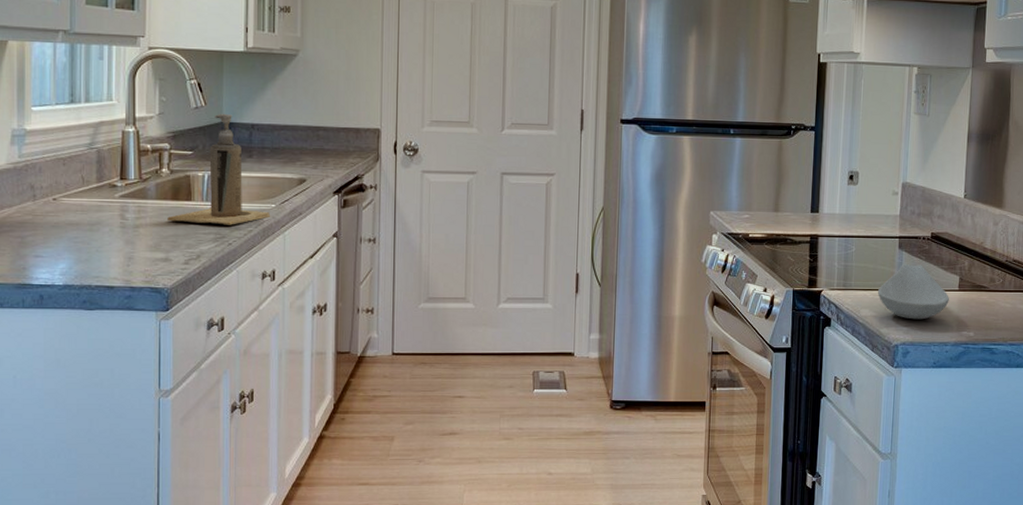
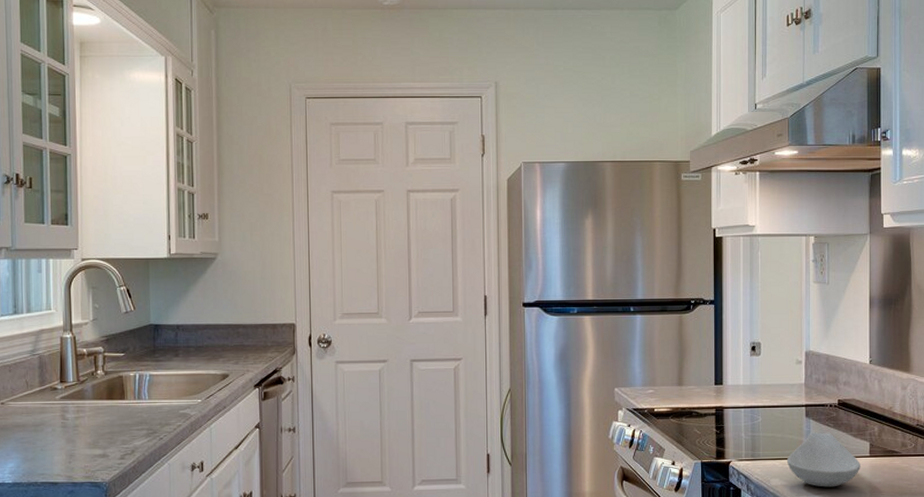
soap dispenser: present [167,113,270,225] -> none [104,316,197,421]

